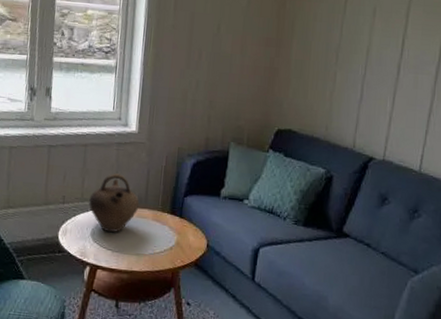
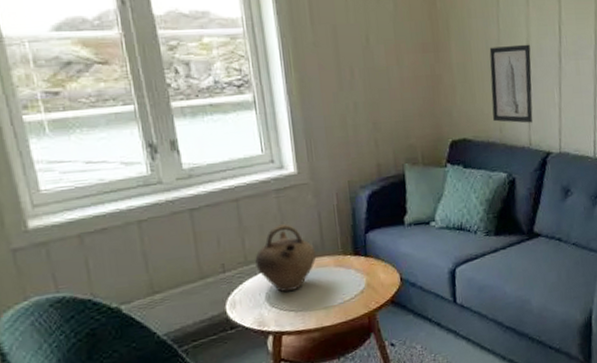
wall art: none [320,50,370,126] -> present [489,44,533,123]

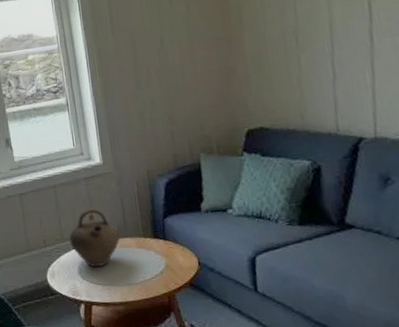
wall art: present [489,44,533,123] -> none [286,26,340,109]

